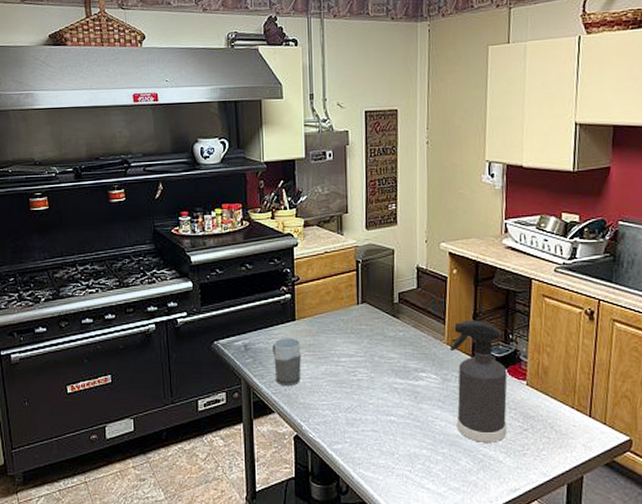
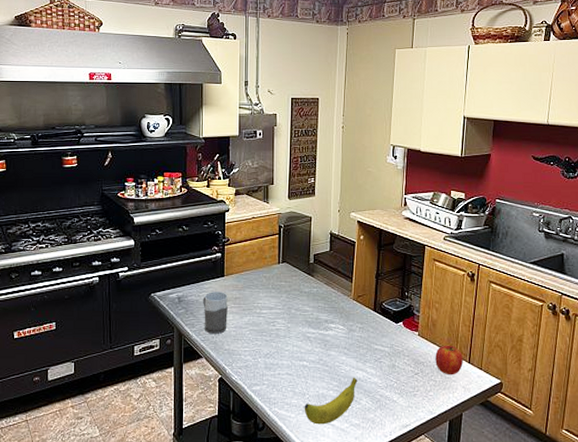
banana: none [393,434,456,488] -> present [304,377,358,425]
spray bottle: present [449,319,508,442] -> none [355,279,403,385]
fruit: none [548,396,584,432] -> present [435,345,464,375]

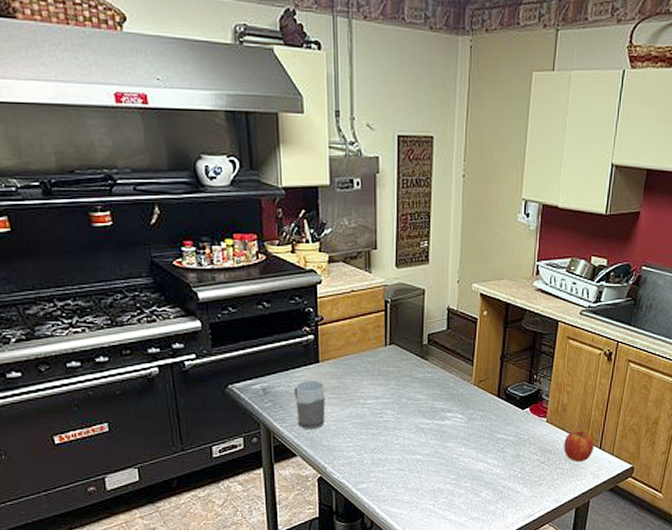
banana: present [304,377,358,425] -> none [417,469,478,520]

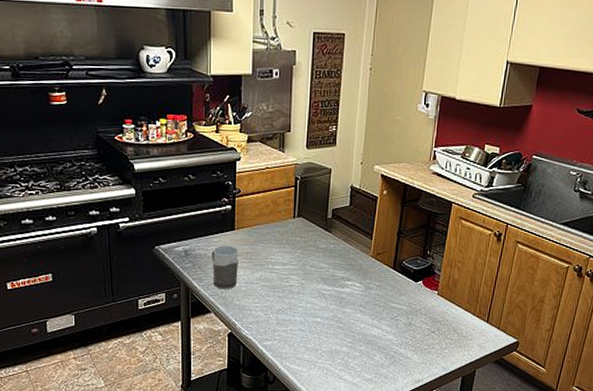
fruit: present [564,430,595,462] -> none [453,304,482,334]

